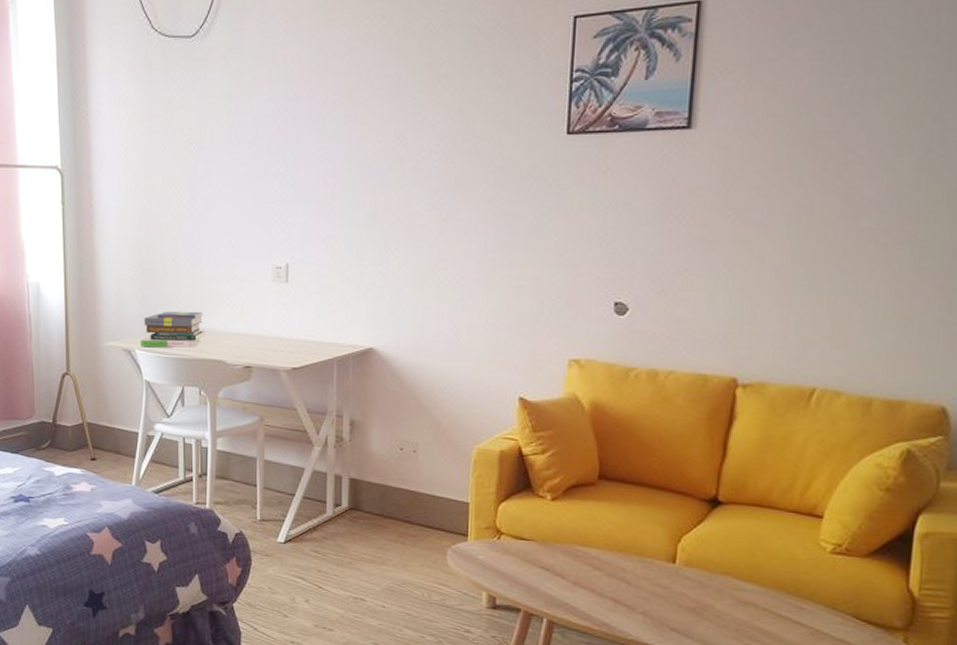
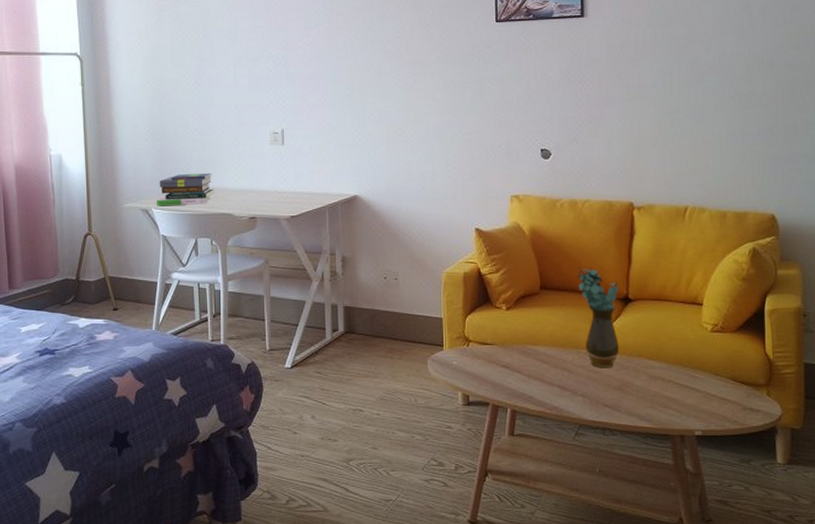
vase: none [649,454,705,585] -> present [577,266,620,368]

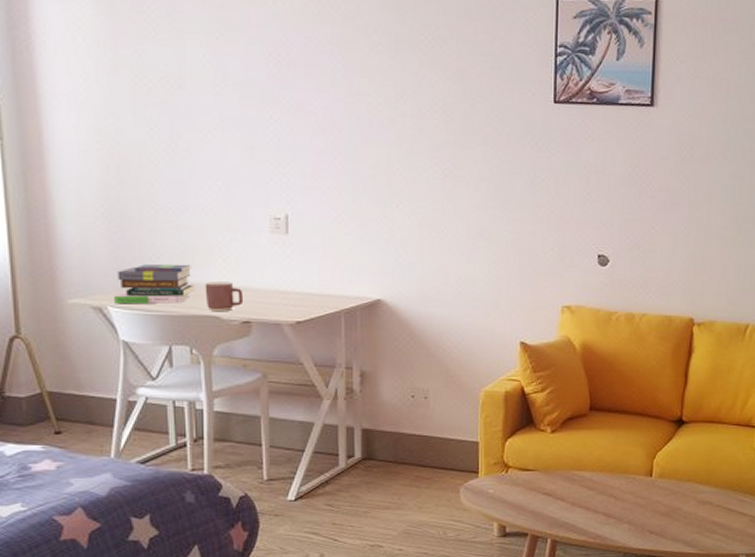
mug: none [222,186,251,210] -> present [205,281,244,312]
vase: present [577,266,620,368] -> none [630,386,672,494]

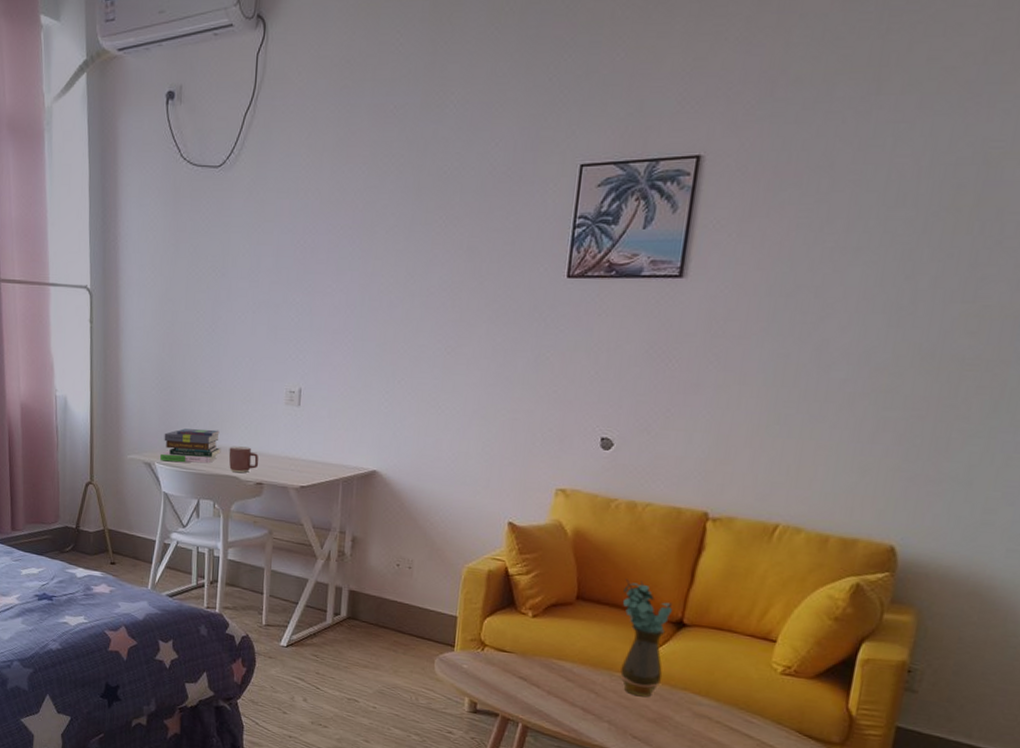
vase: none [630,386,672,494] -> present [620,579,673,698]

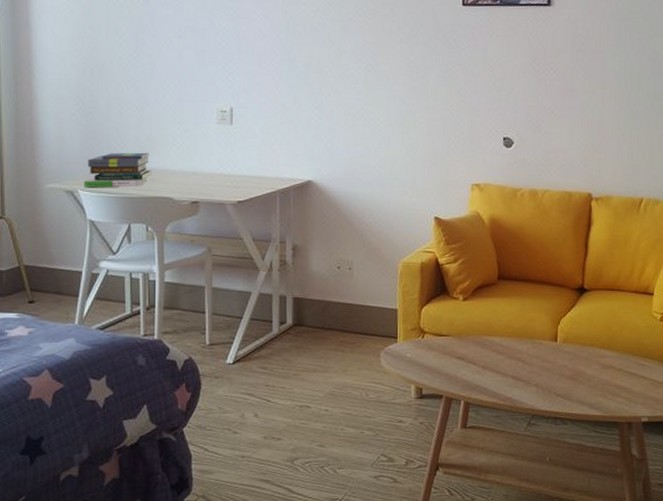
mug: present [228,446,259,473] -> none [160,167,193,194]
vase: present [620,579,673,698] -> none [535,256,574,358]

